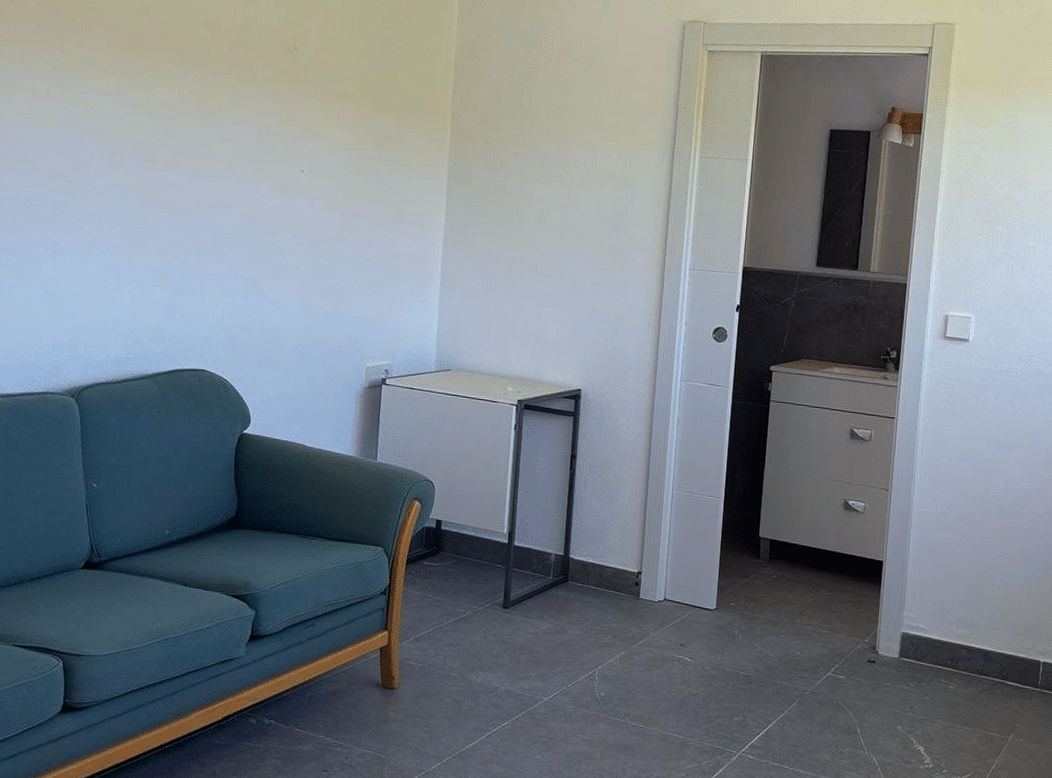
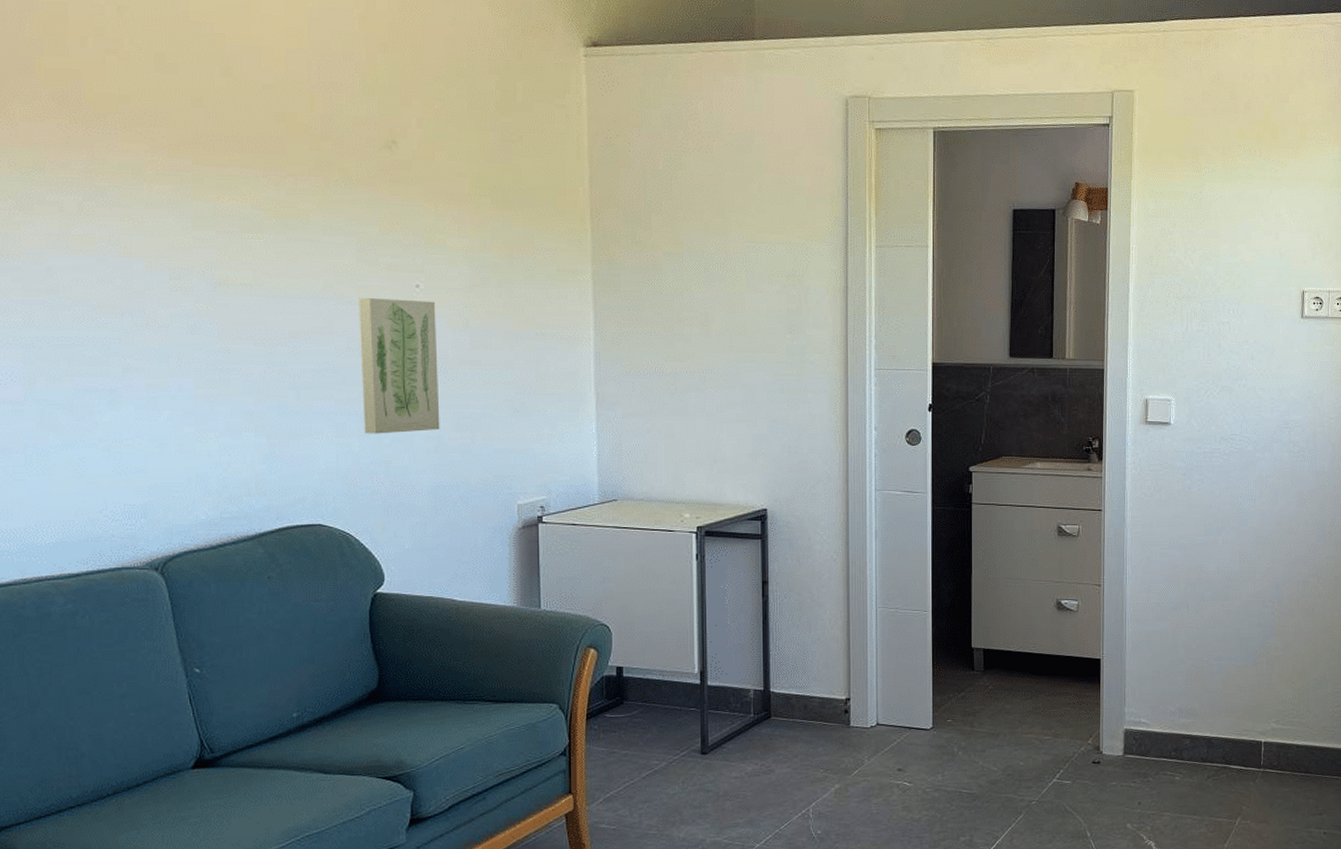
wall art: none [247,179,316,297] -> present [358,298,440,434]

